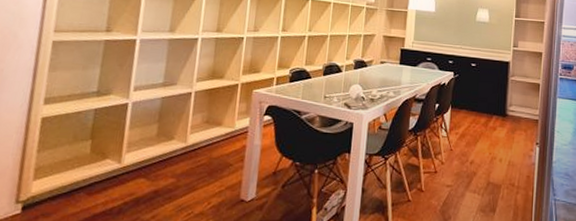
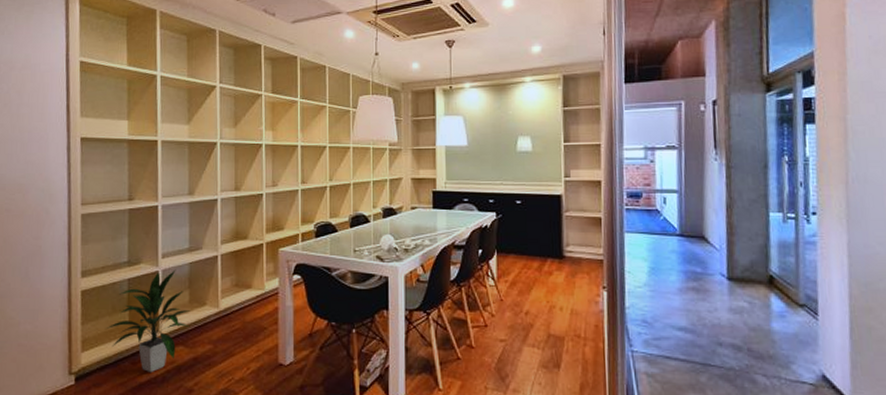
indoor plant: none [64,103,157,203] -> present [106,269,191,372]

